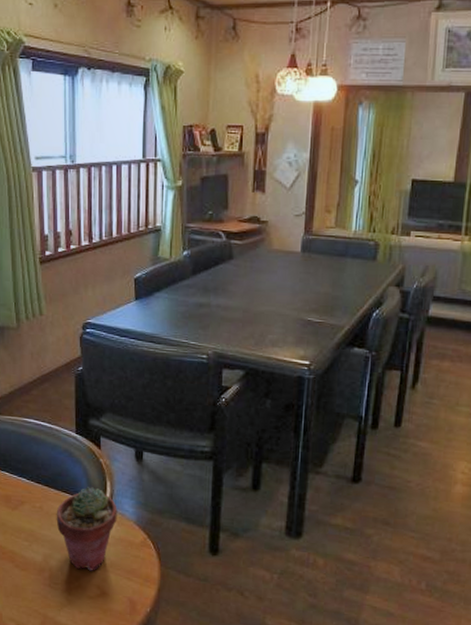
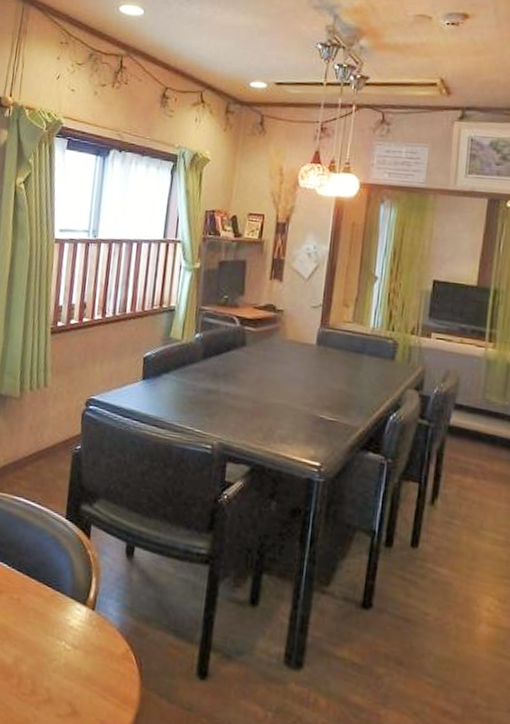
potted succulent: present [56,487,117,571] -> none [33,581,101,683]

